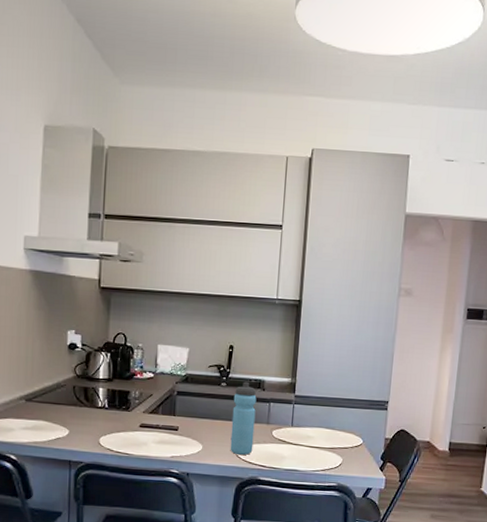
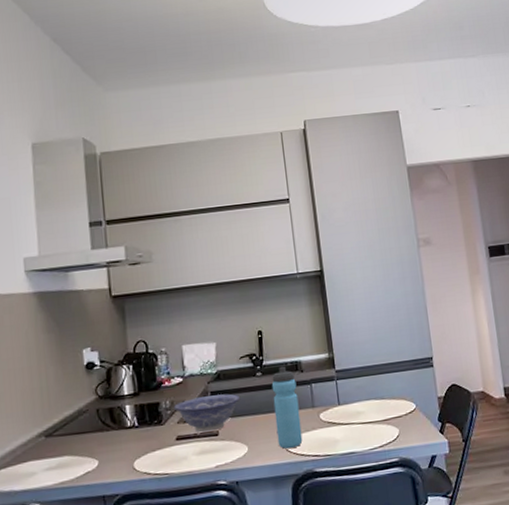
decorative bowl: none [141,393,204,426] -> present [173,393,241,433]

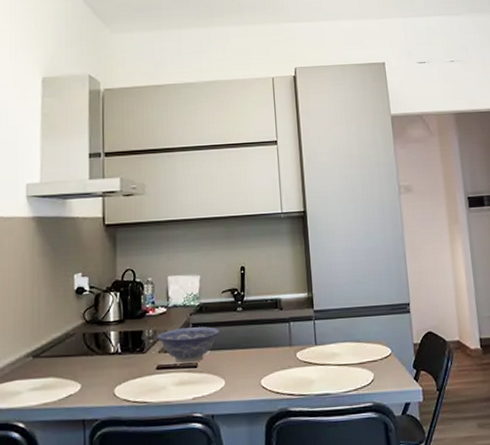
water bottle: present [271,366,303,449] -> none [251,303,279,385]

